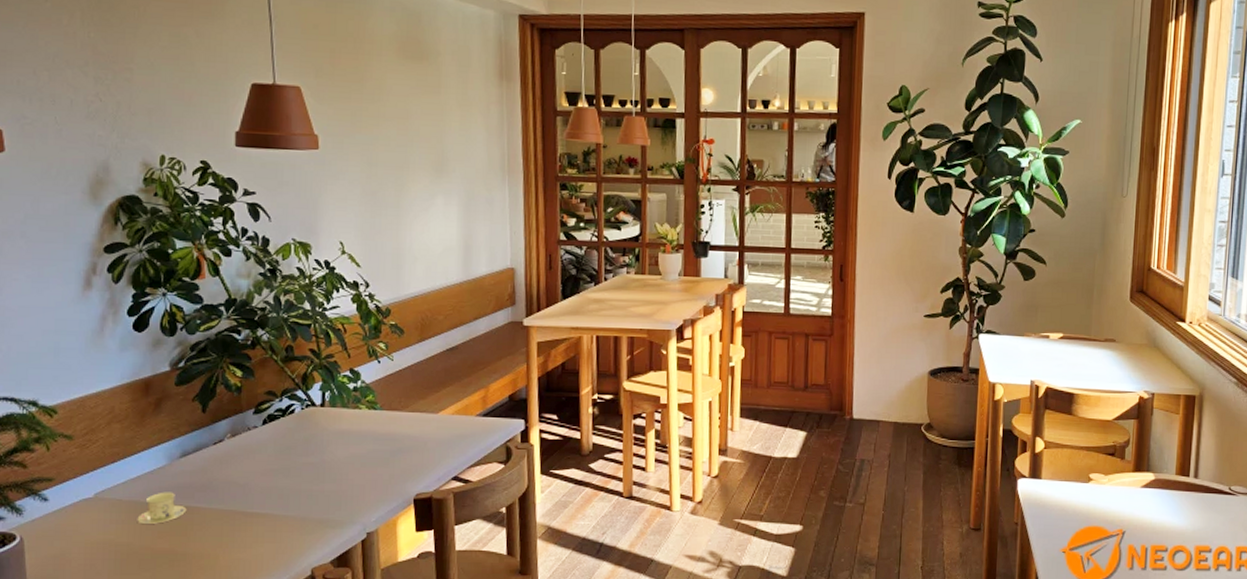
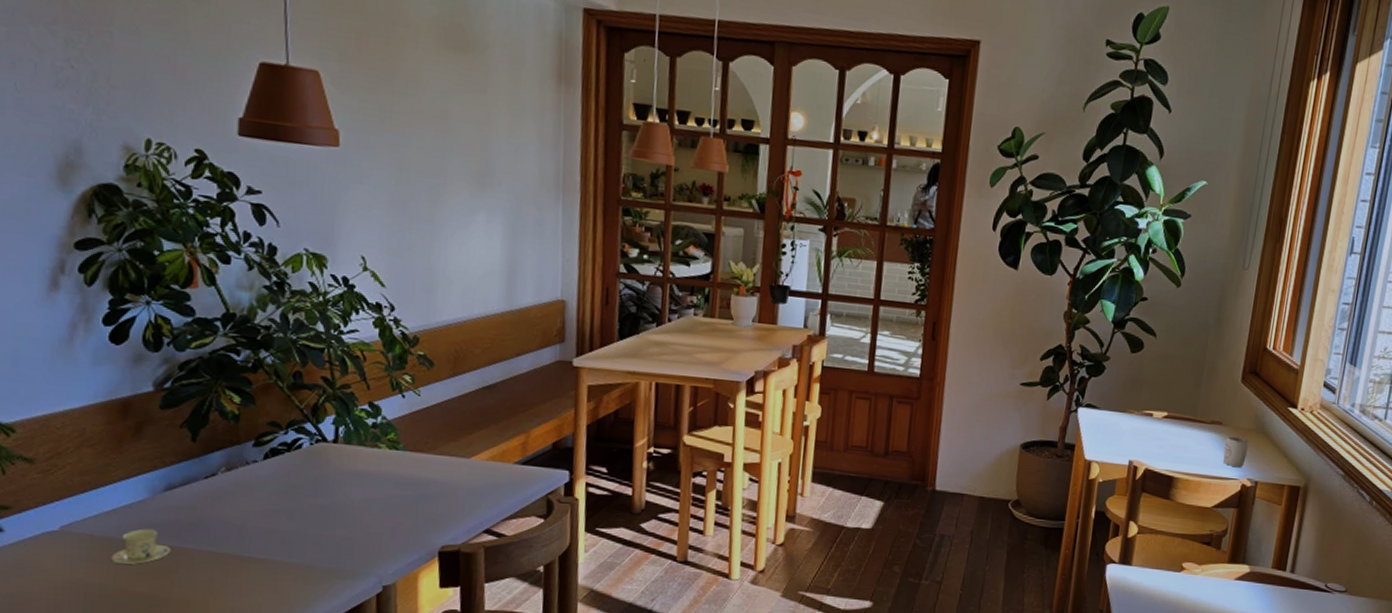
mug: none [1119,352,1142,380] -> present [1223,436,1249,467]

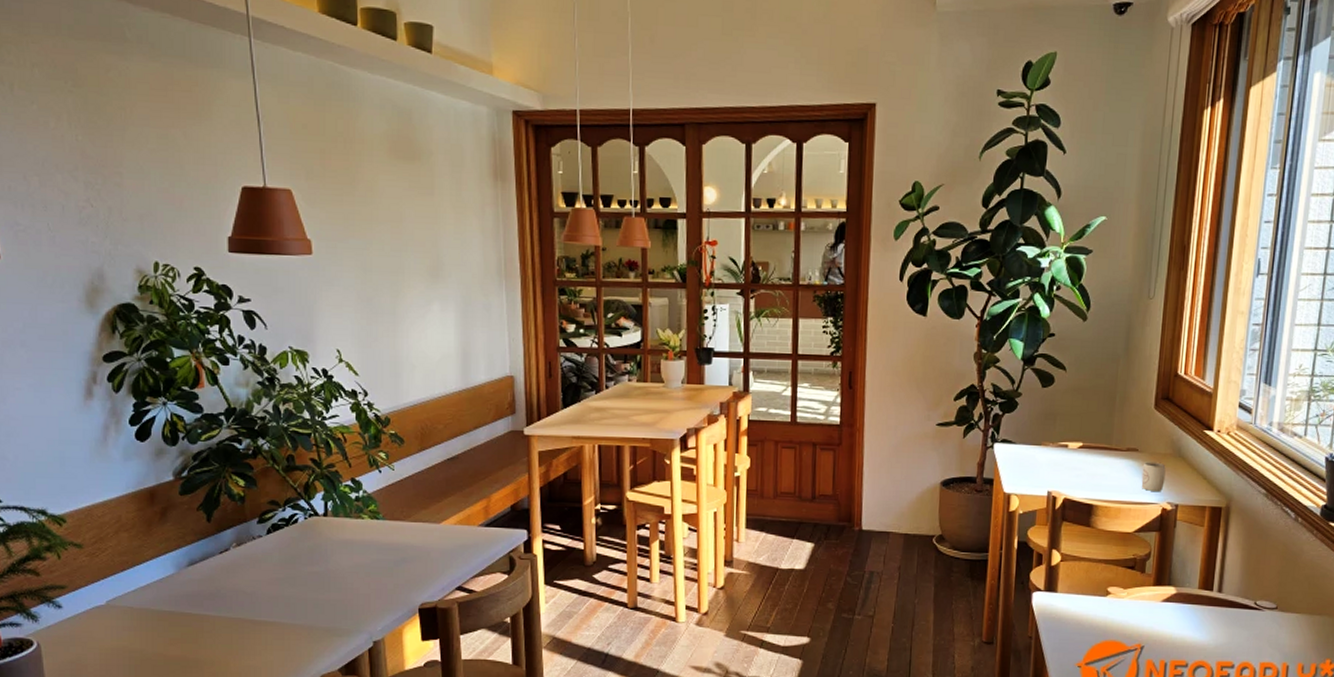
cup and saucer: present [111,528,171,564] -> none [148,600,196,631]

